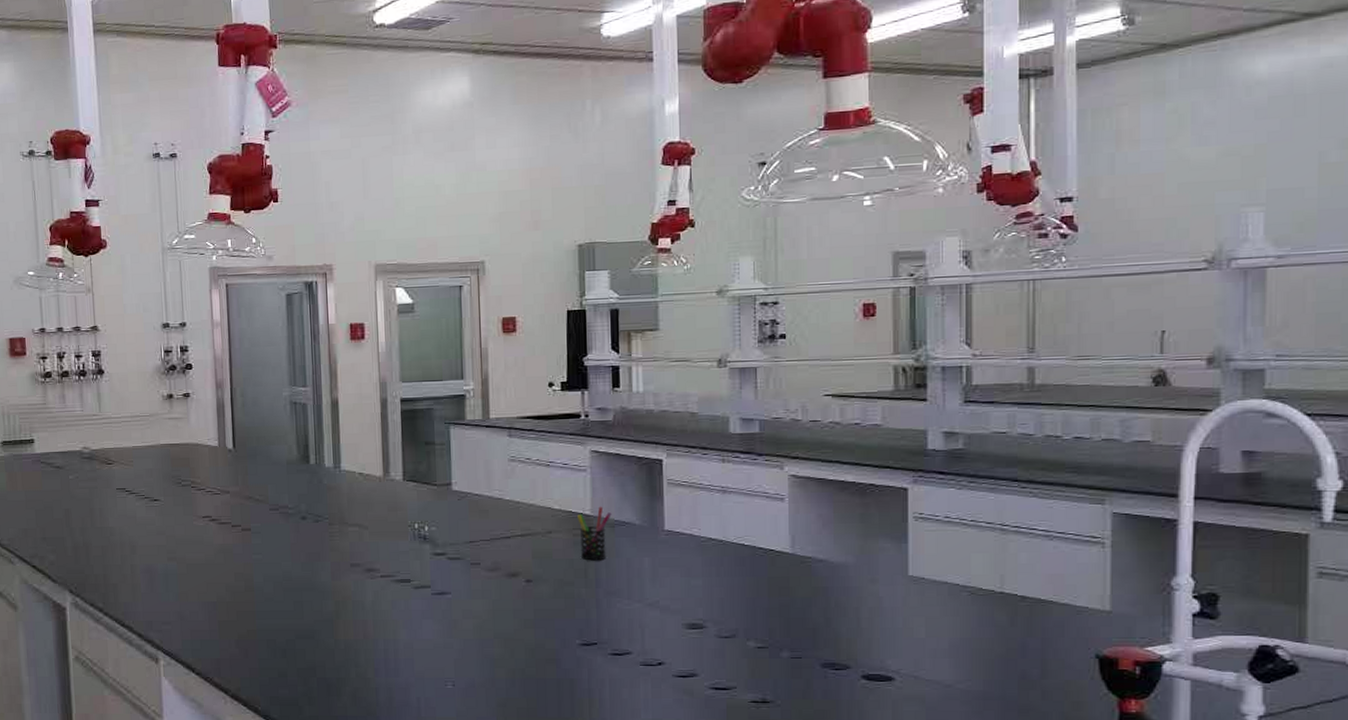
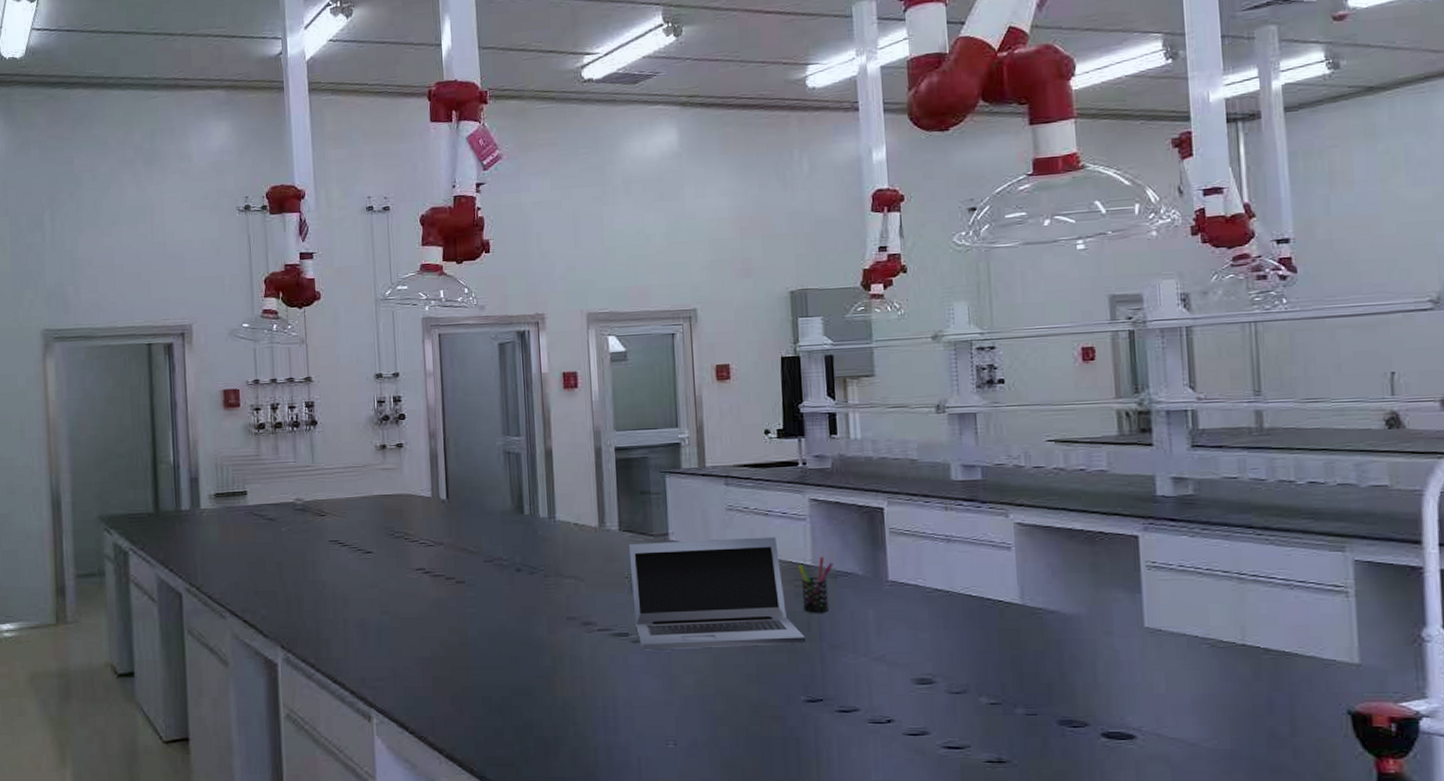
laptop: none [412,487,582,596] -> present [628,536,806,651]

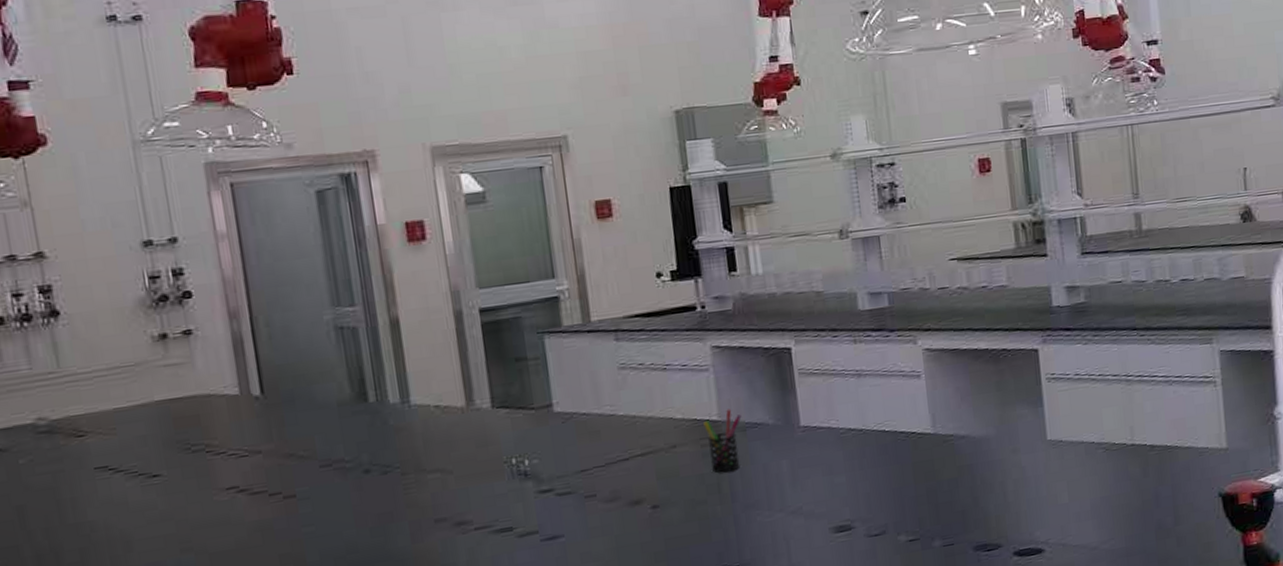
laptop: present [628,536,806,651] -> none [504,393,717,545]

